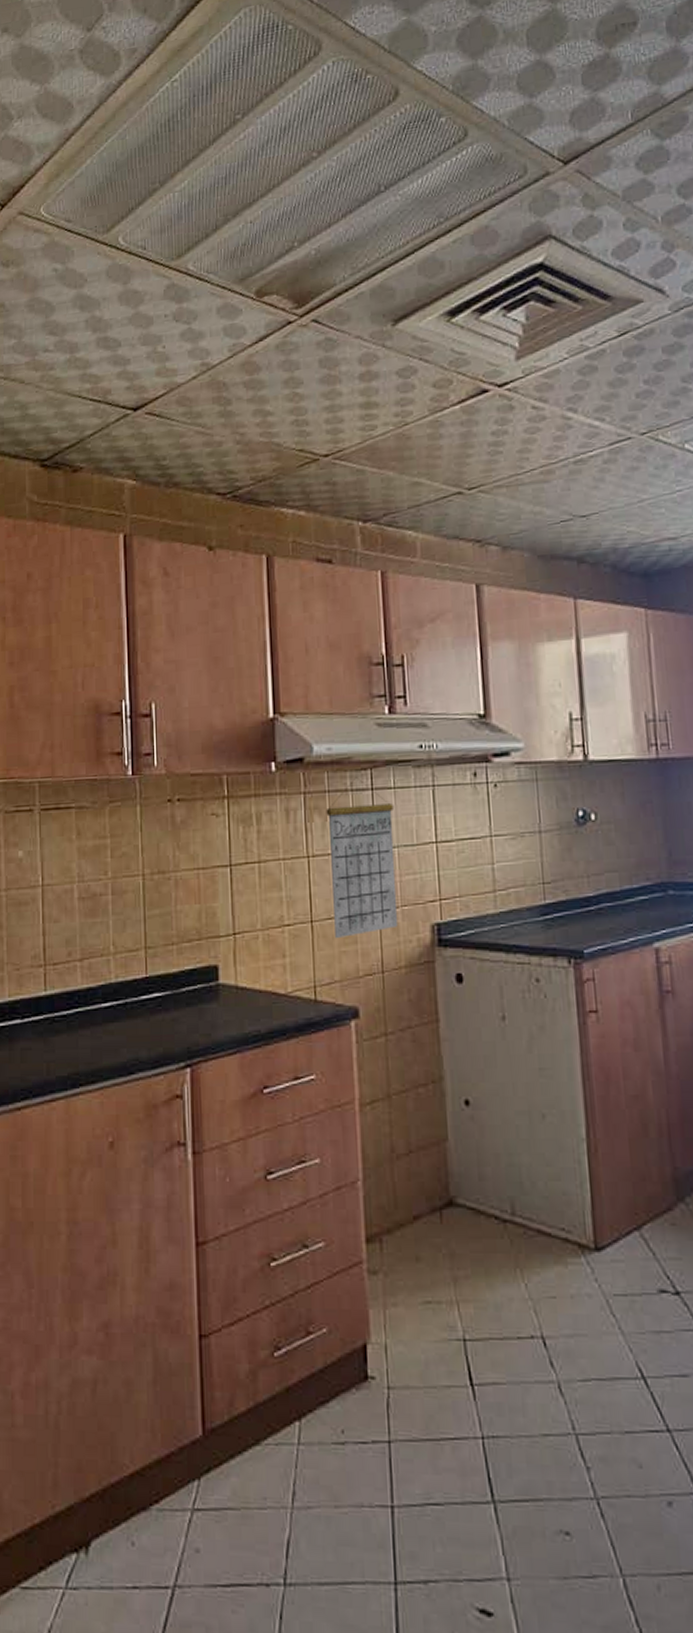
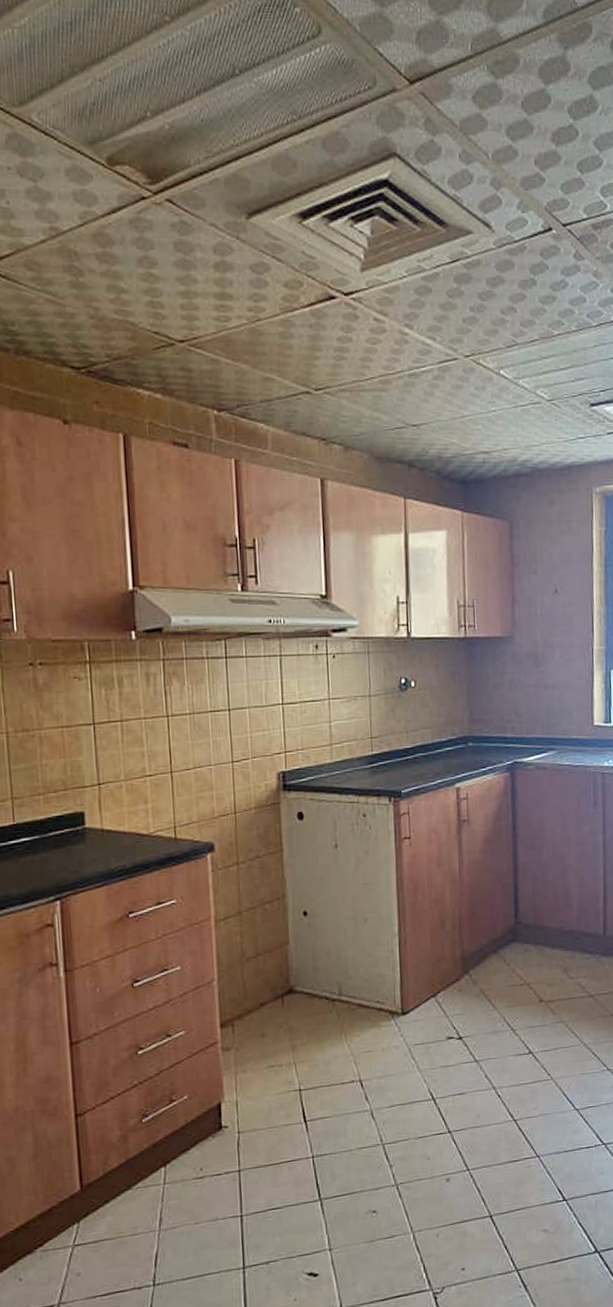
calendar: present [326,777,399,939] -> none [183,646,249,787]

